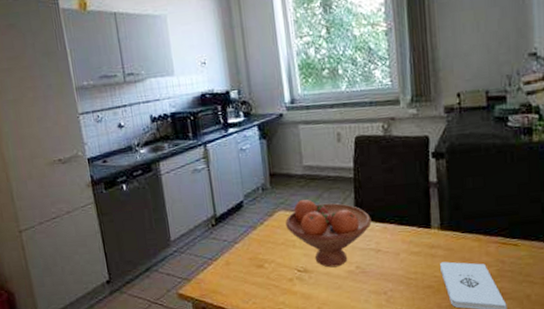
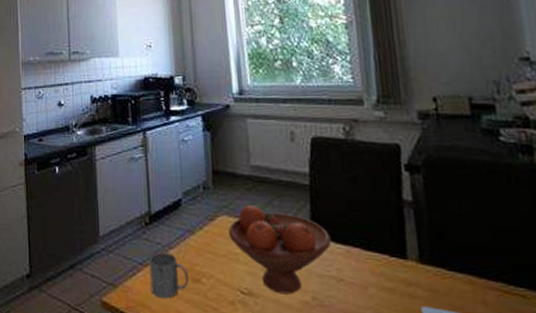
mug: none [217,247,253,284] -> present [149,253,188,298]

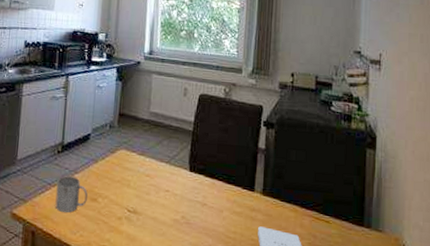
fruit bowl: present [228,204,332,295] -> none [125,142,202,214]

